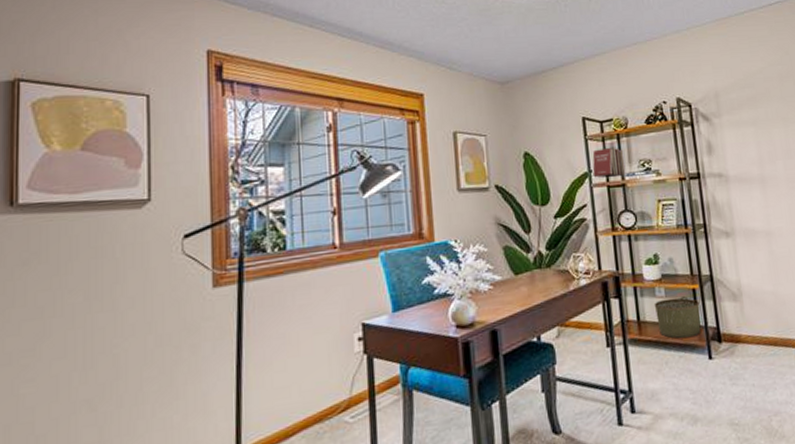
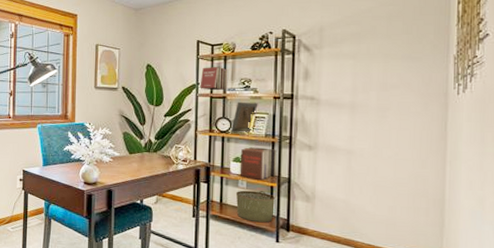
picture frame: none [637,188,663,229] -> present [231,101,258,133]
books: none [653,242,696,284] -> present [241,147,276,180]

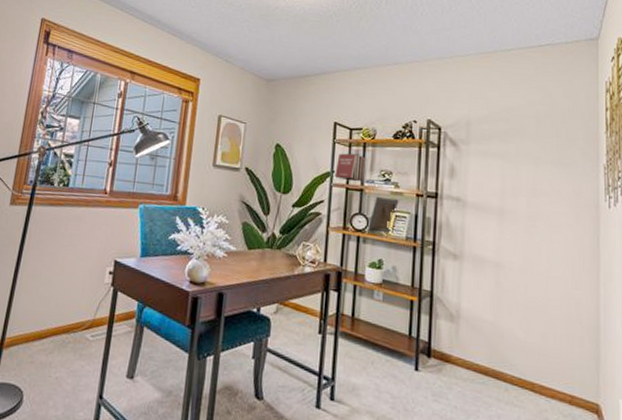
basket: present [235,190,275,223] -> none [370,303,415,346]
books: present [241,147,276,180] -> none [377,251,418,292]

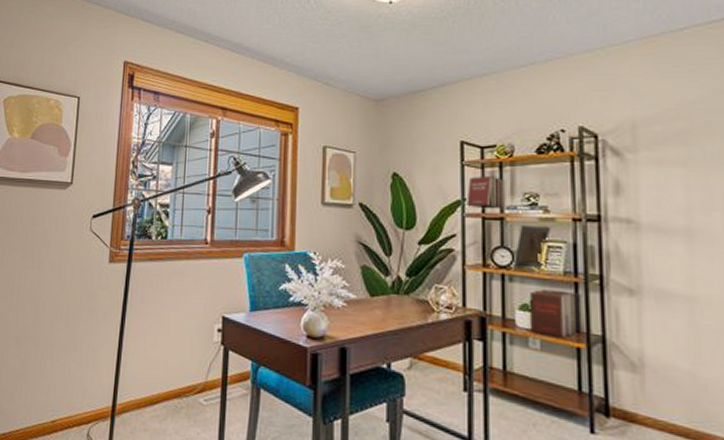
books: none [377,251,418,292] -> present [530,289,583,338]

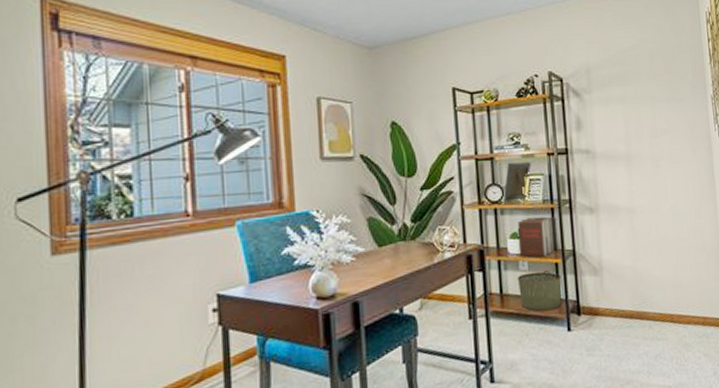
books: present [467,175,506,209] -> none [461,119,495,151]
basket: none [525,352,584,403] -> present [517,270,562,311]

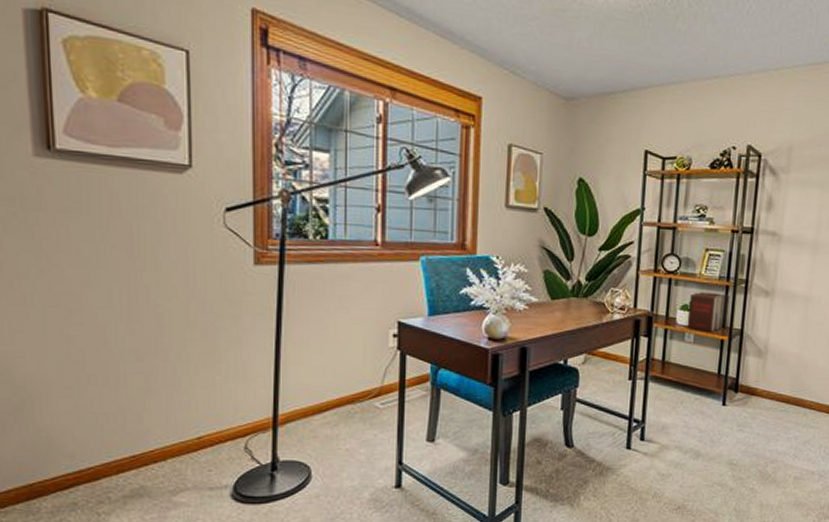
picture frame: present [504,162,531,203] -> none [680,234,714,274]
basket: present [517,270,562,311] -> none [680,345,725,384]

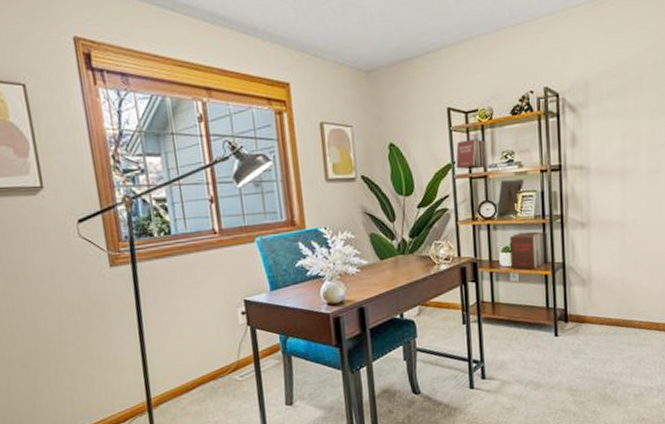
books: none [645,186,681,219] -> present [456,138,489,170]
picture frame: none [680,234,714,274] -> present [496,179,524,219]

